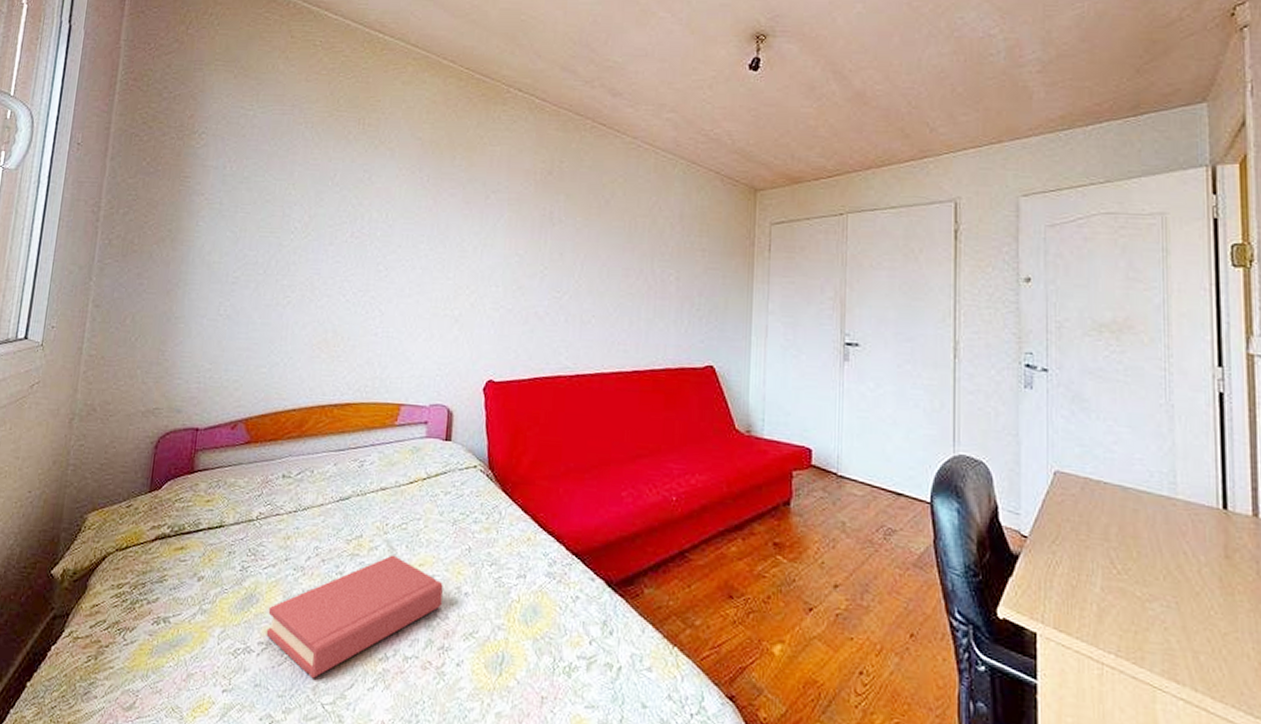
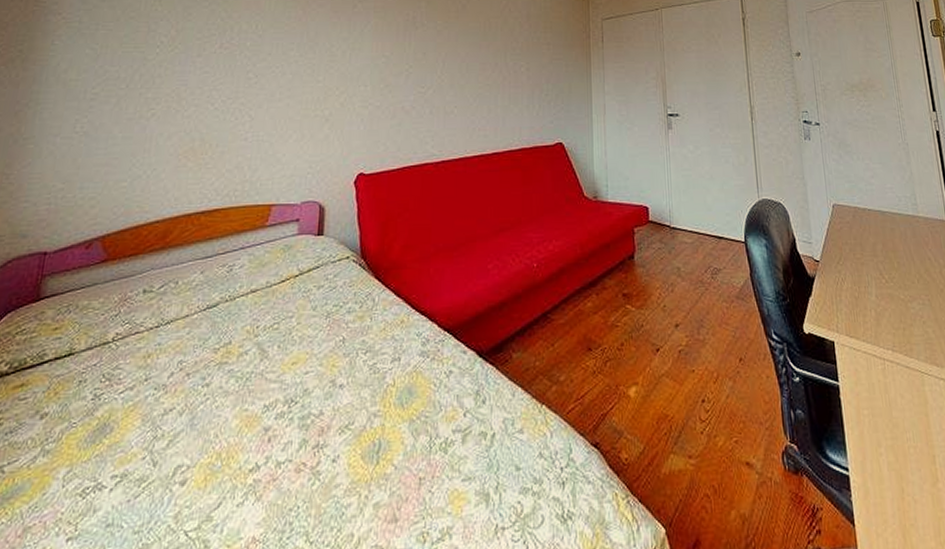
hardback book: present [266,555,443,679] -> none [121,357,317,506]

